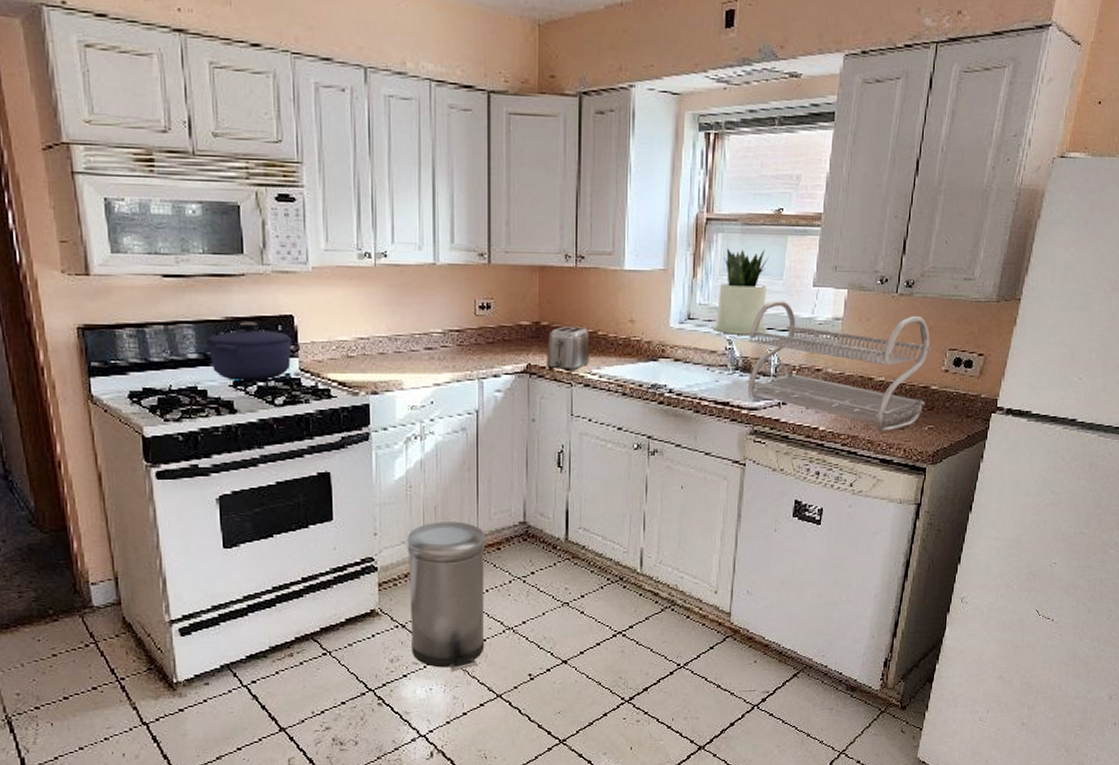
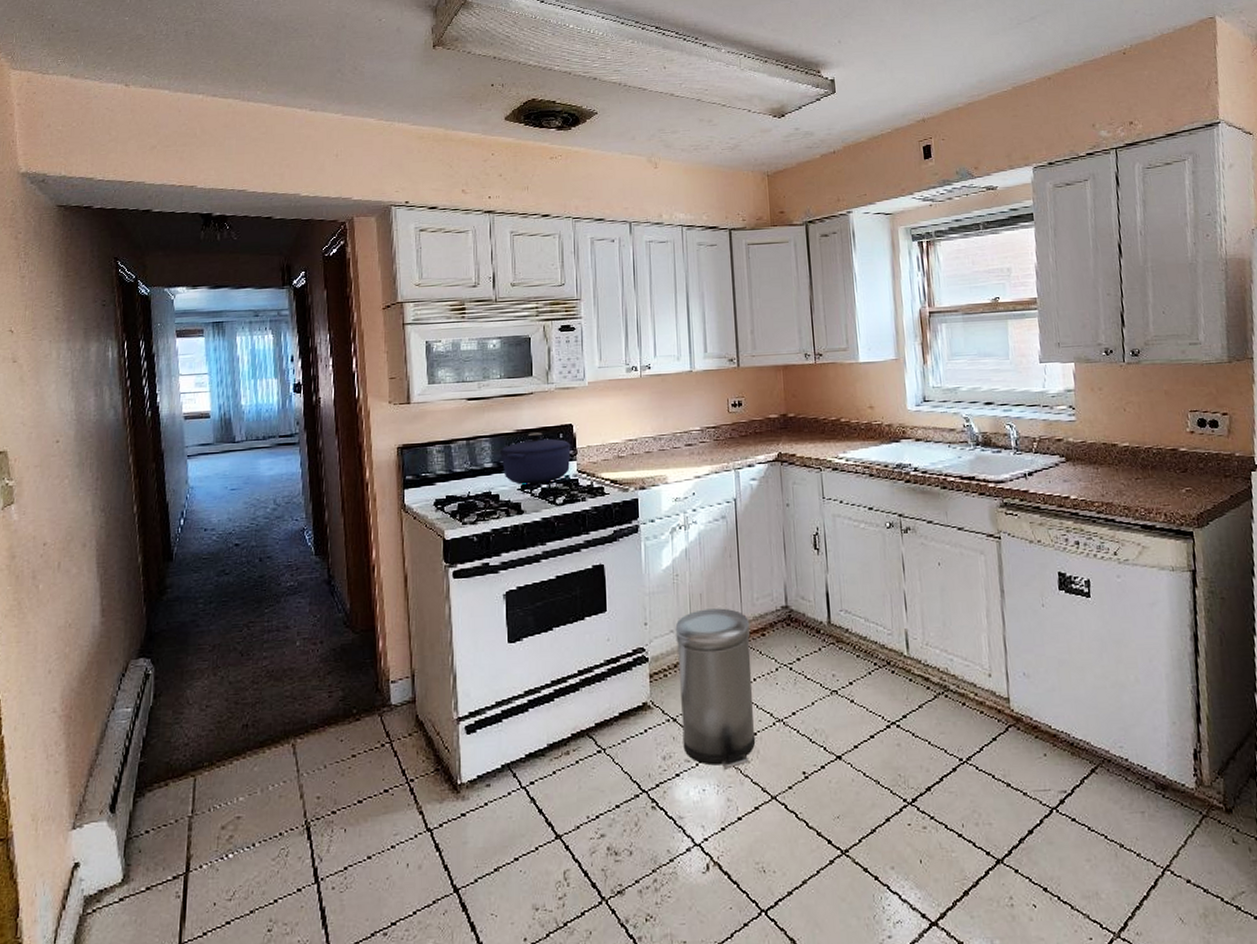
toaster: present [545,326,590,372] -> none [795,416,836,458]
planter: present [711,248,769,335] -> none [947,334,1002,413]
dish rack: present [746,299,932,434] -> none [982,377,1178,499]

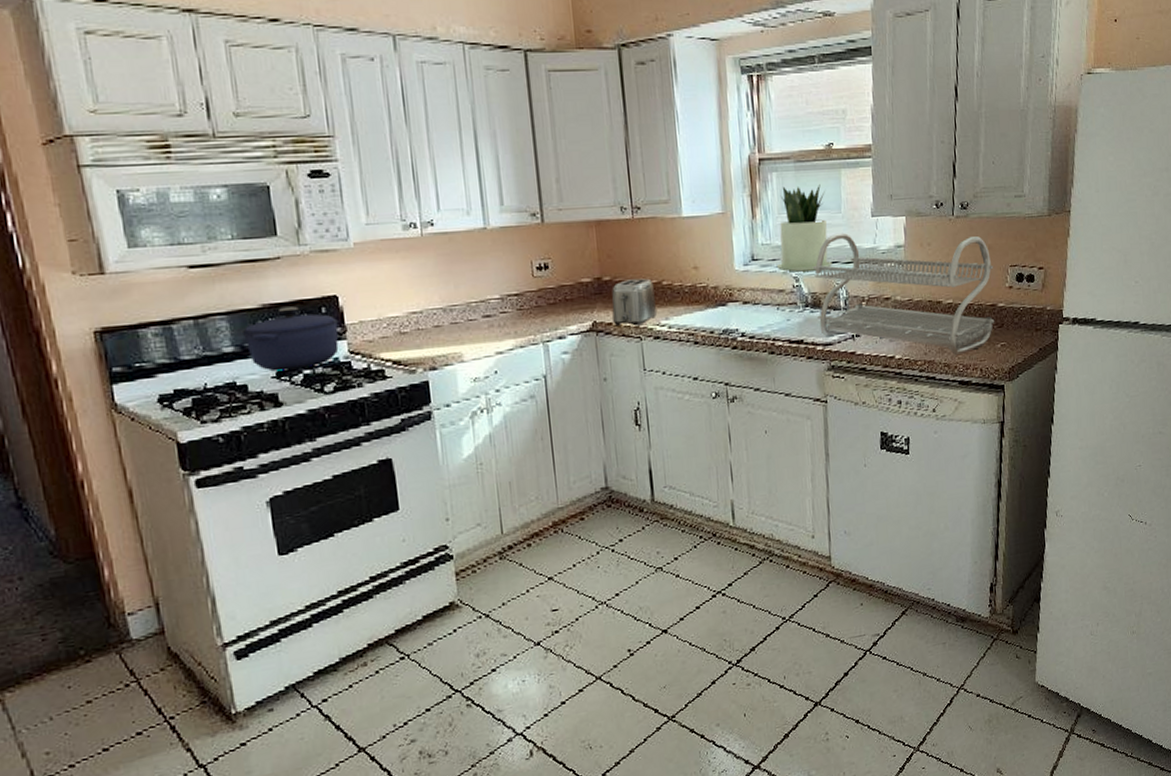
pedal bin: present [675,608,756,770] -> none [482,495,578,658]
toaster: none [795,416,836,458] -> present [611,278,658,327]
planter: none [947,334,1002,413] -> present [776,184,832,272]
dish rack: none [982,377,1178,499] -> present [812,232,995,356]

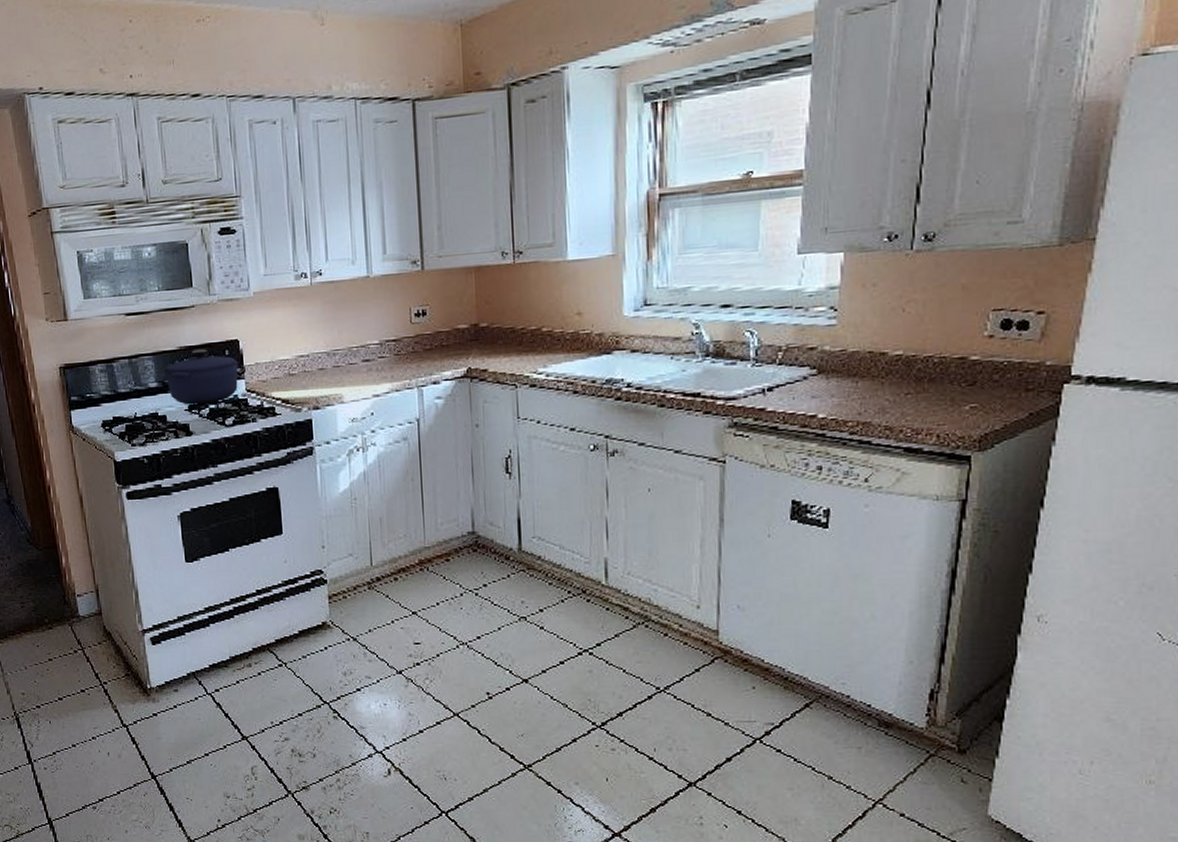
toaster: present [611,278,658,327] -> none [487,324,535,374]
planter: present [776,184,832,272] -> none [673,219,742,318]
dish rack: present [812,232,995,356] -> none [717,273,967,418]

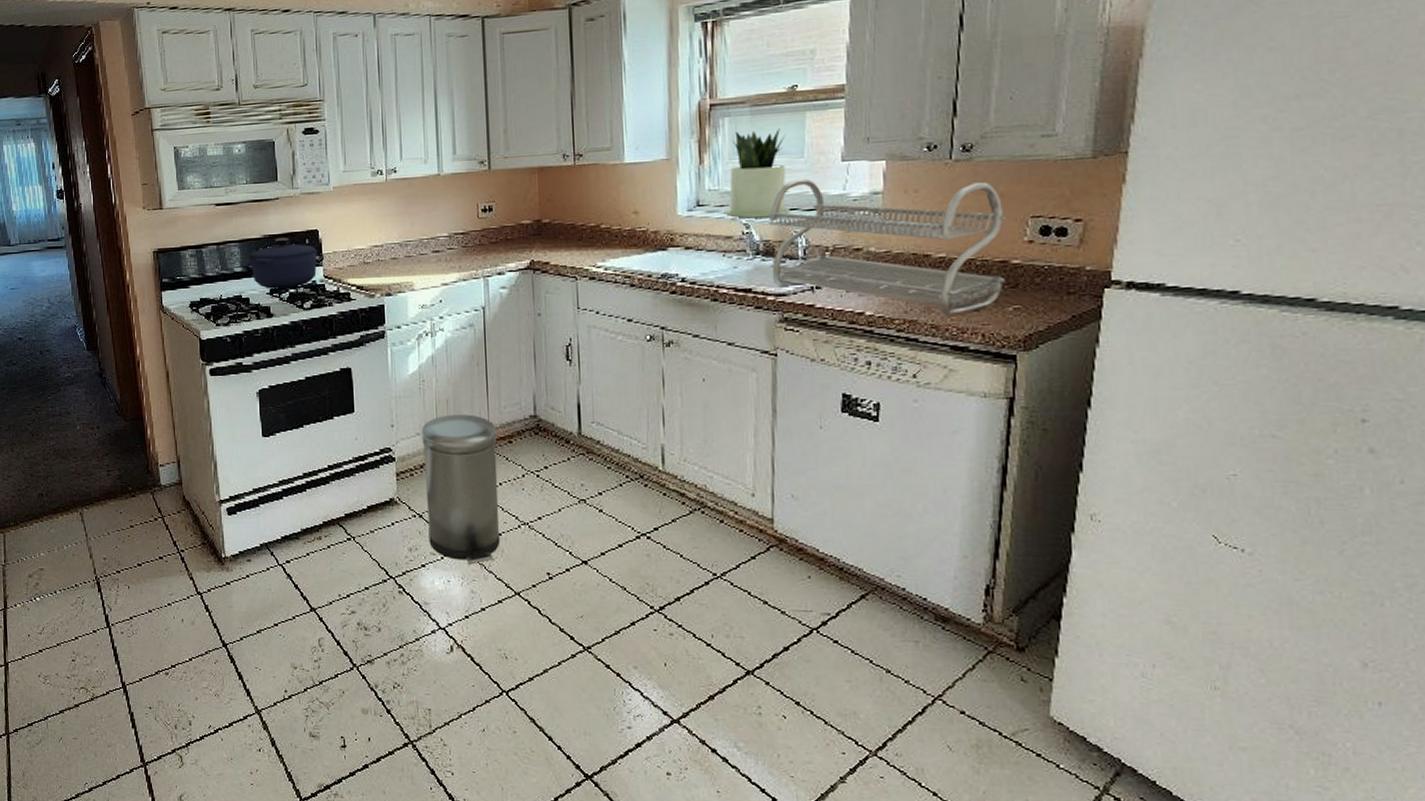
pedal bin: none [354,533,438,687] -> present [421,414,500,565]
planter: none [673,219,742,318] -> present [724,128,790,219]
dish rack: none [717,273,967,418] -> present [766,178,1007,317]

